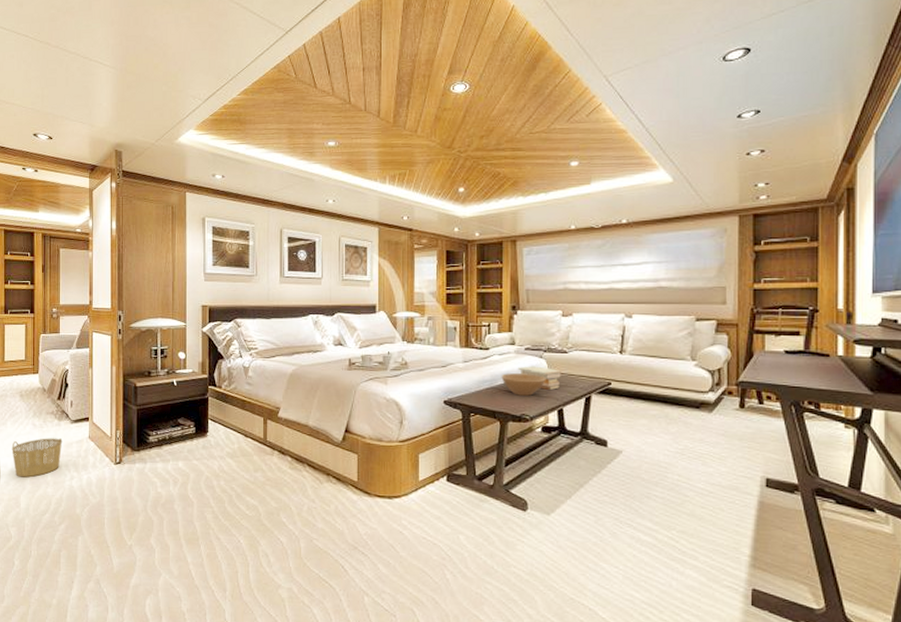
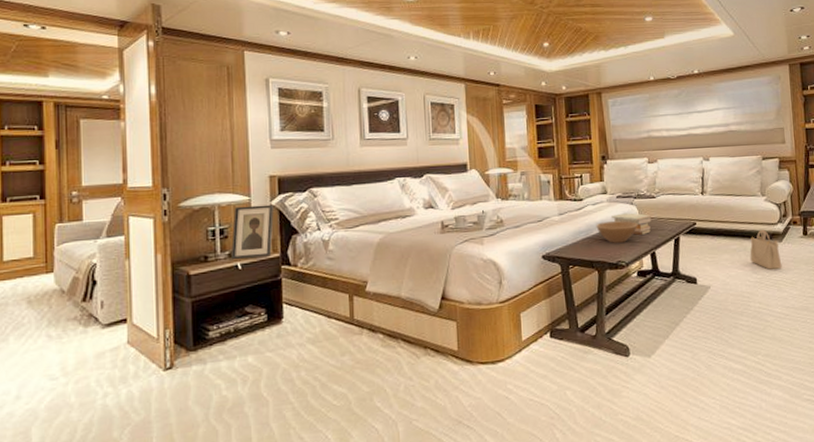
basket: present [11,438,63,478] -> none [16,348,91,405]
picture frame: none [168,331,204,377] -> present [230,204,274,259]
handbag: none [671,396,710,441] -> present [750,229,782,270]

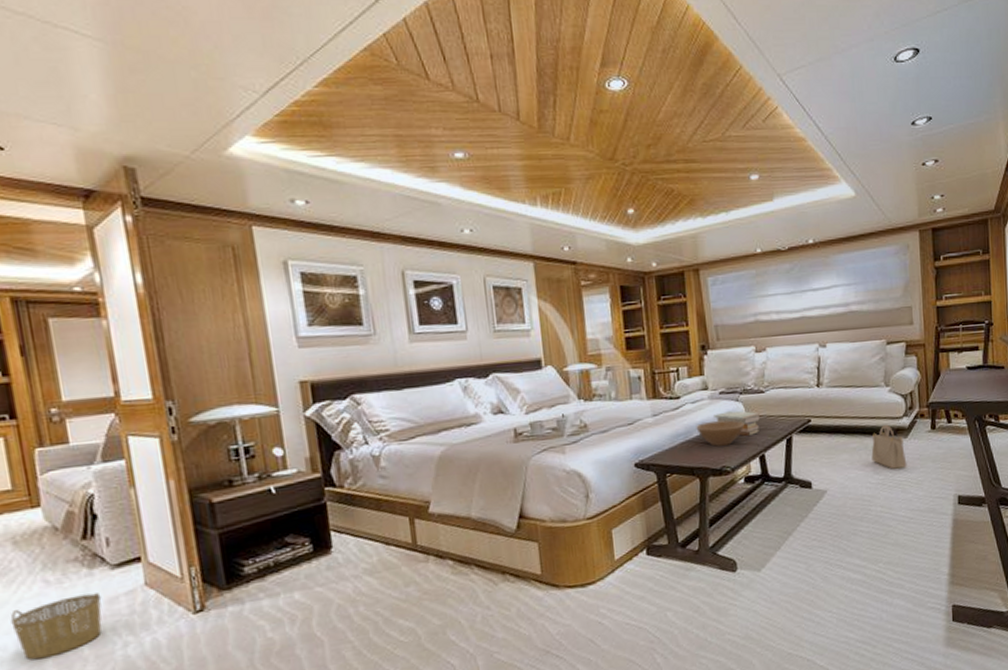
basket: none [16,348,91,405] -> present [10,593,102,661]
picture frame: present [230,204,274,259] -> none [259,415,311,482]

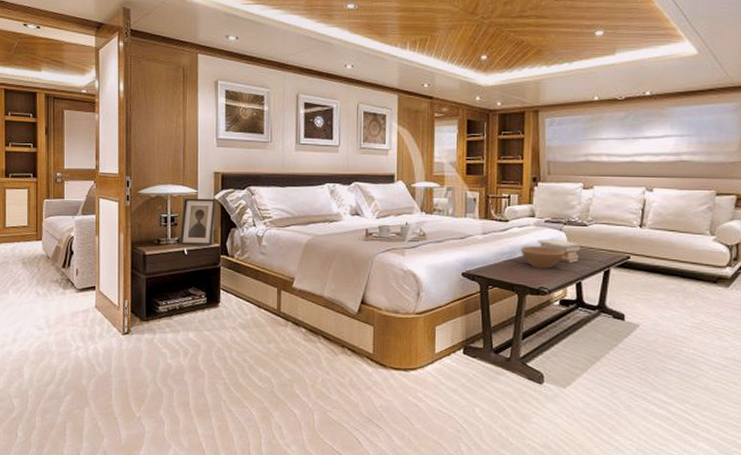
basket: present [10,593,102,661] -> none [14,307,68,348]
picture frame: none [259,415,311,482] -> present [179,198,216,246]
handbag: present [871,424,907,469] -> none [688,271,726,316]

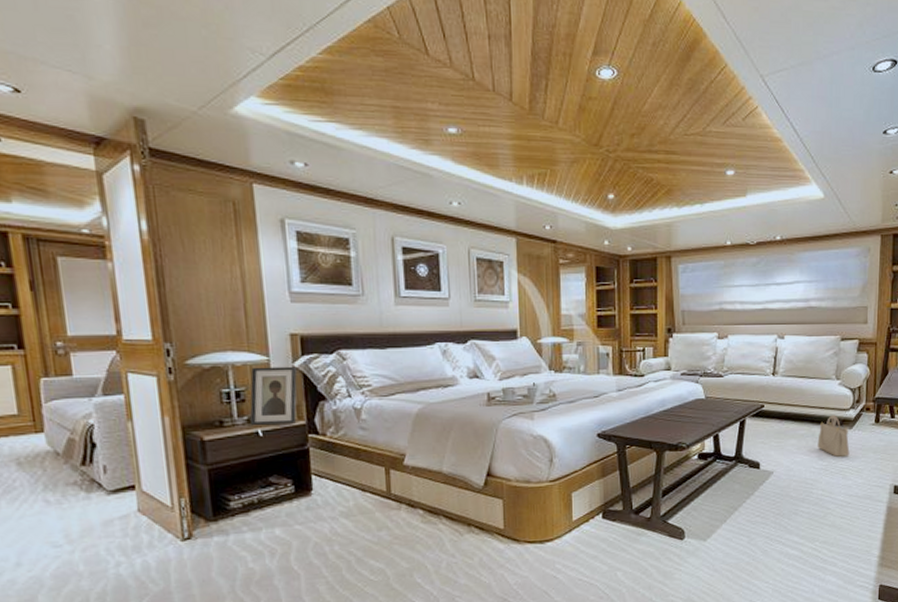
bowl: present [520,246,565,269] -> none [657,400,702,424]
books: present [537,239,580,264] -> none [674,392,717,417]
handbag: none [688,271,726,316] -> present [817,415,850,457]

